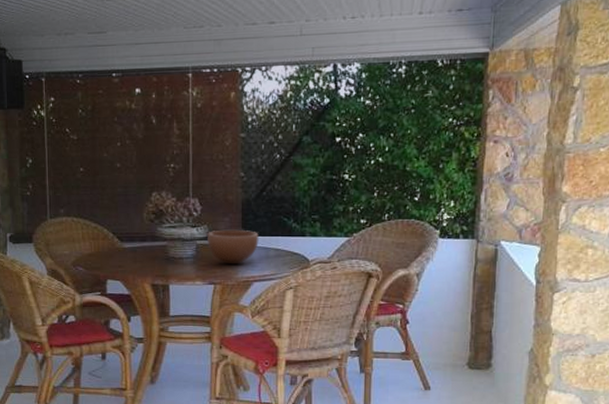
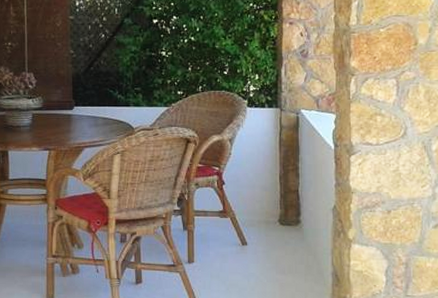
bowl: present [208,229,259,265] -> none [42,100,88,132]

